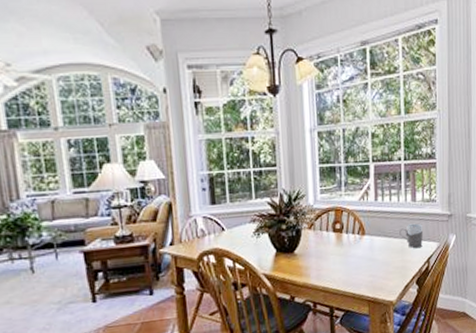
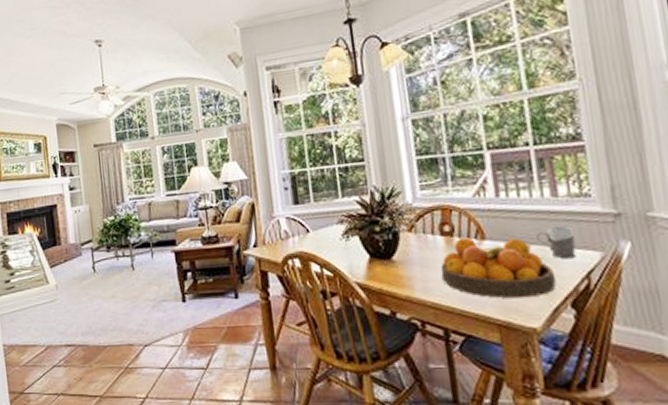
fruit bowl: none [331,233,409,280] -> present [440,236,557,299]

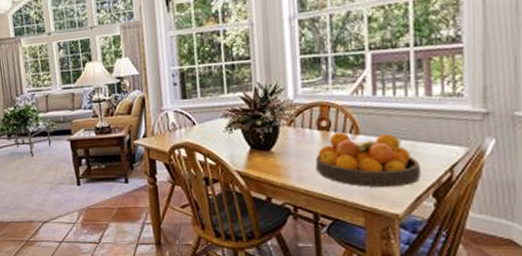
mug: present [536,225,576,259] -> none [407,122,443,154]

